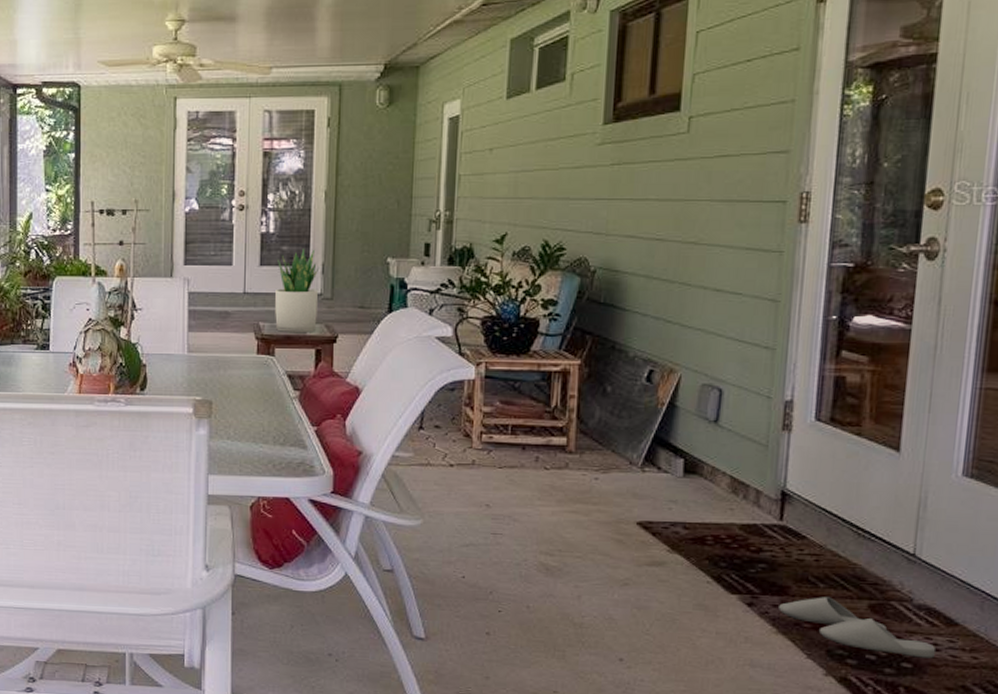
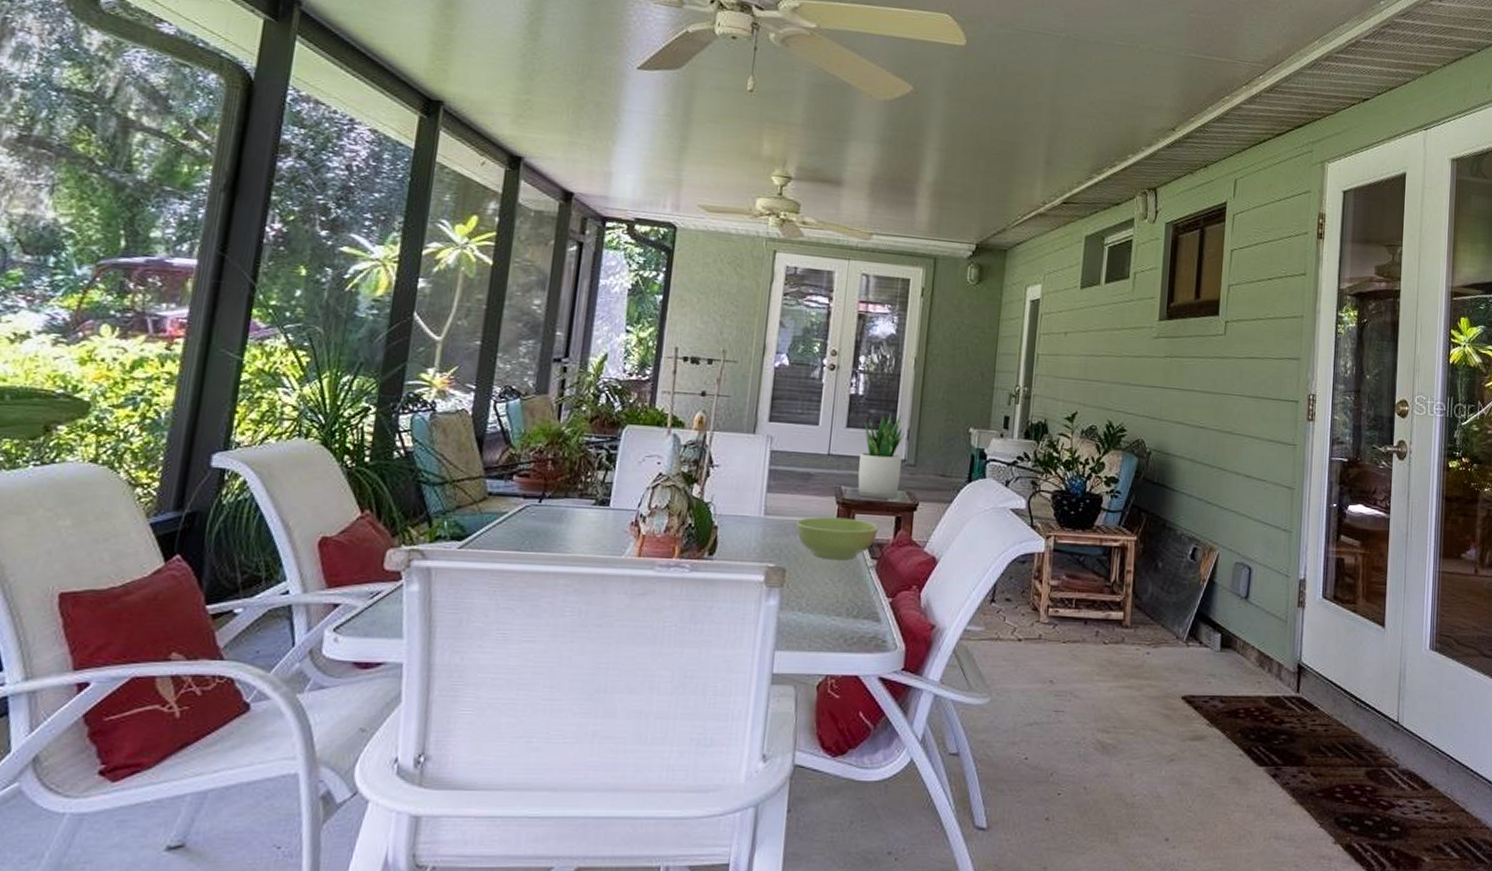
bowl: none [219,352,300,392] -> present [796,516,880,560]
slippers: present [779,597,937,658] -> none [1297,766,1417,821]

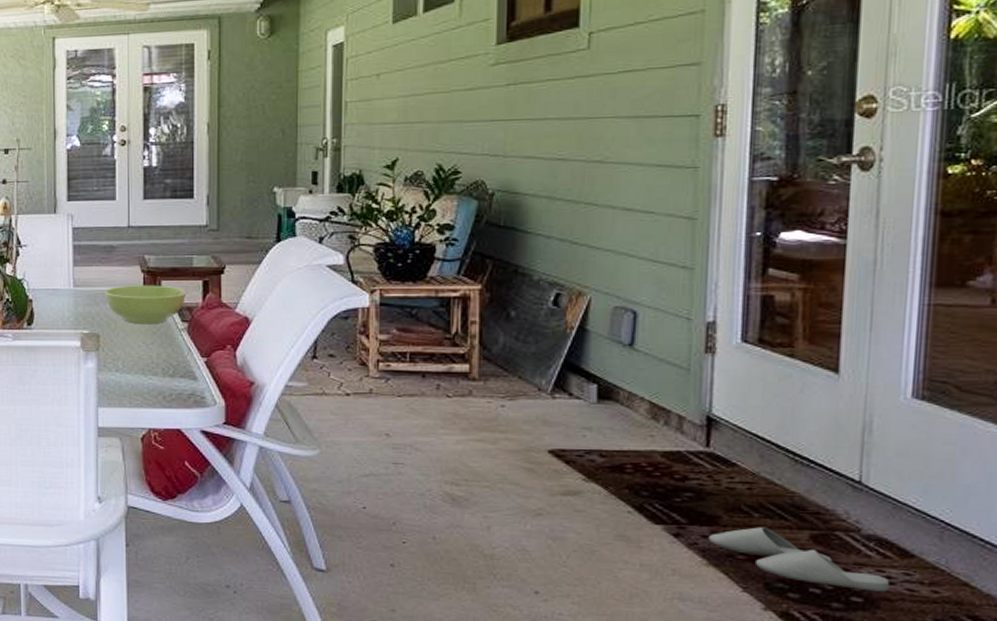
planter: present [857,413,905,500] -> none [160,181,204,265]
slippers: none [1297,766,1417,821] -> present [709,527,890,592]

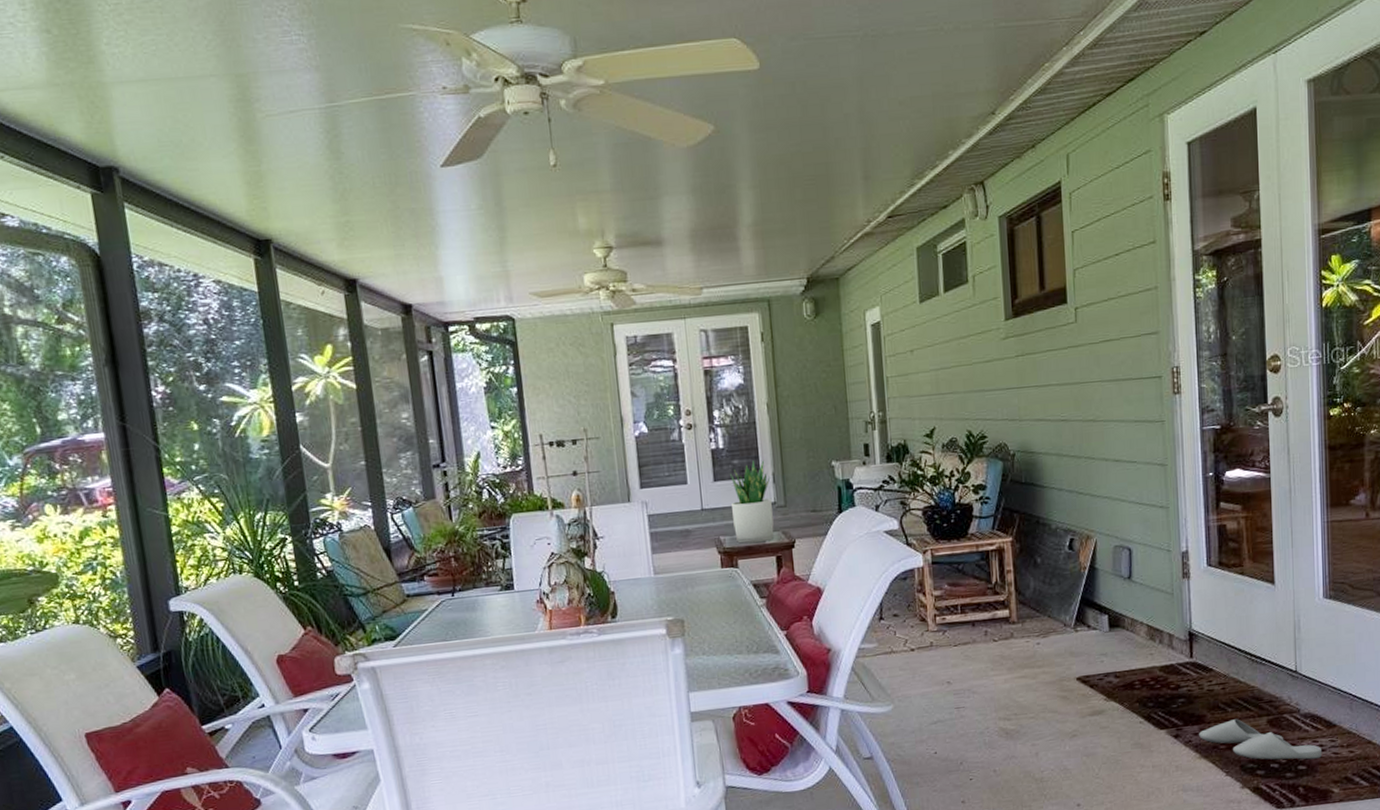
bowl: present [105,285,187,325] -> none [685,564,763,605]
planter: none [160,181,204,265] -> present [730,460,775,544]

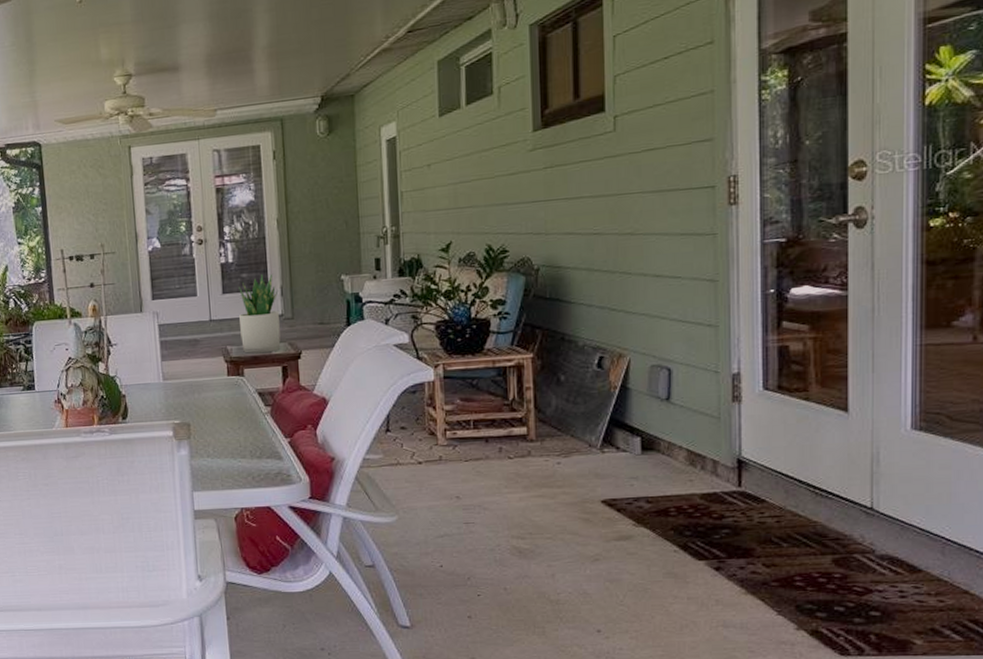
slippers: present [1199,719,1323,760] -> none [746,555,903,606]

